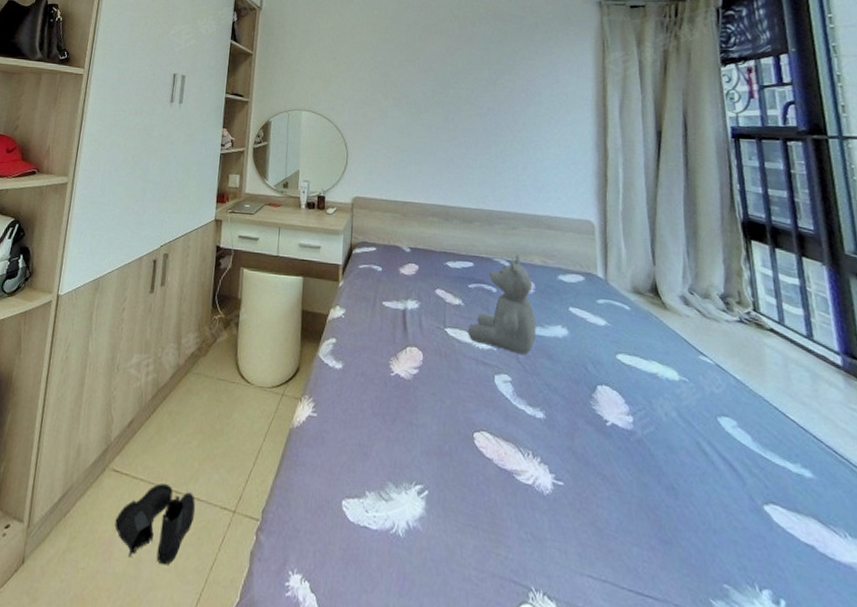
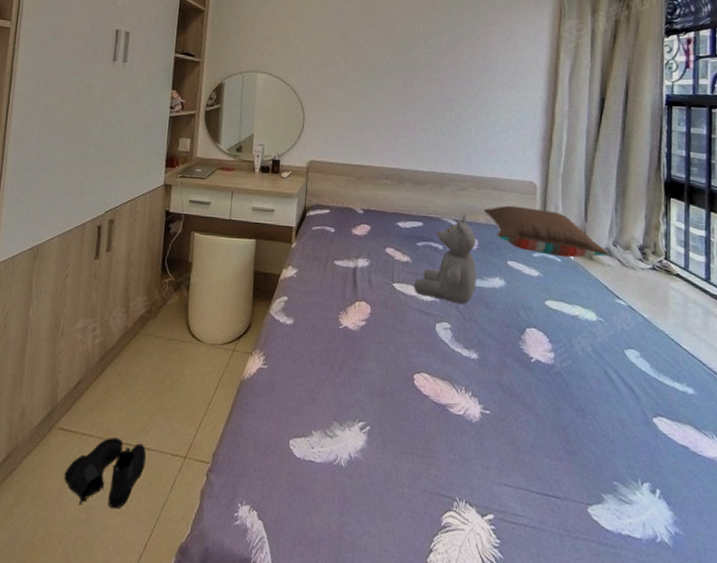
pillow: none [538,246,685,306] -> present [483,205,609,258]

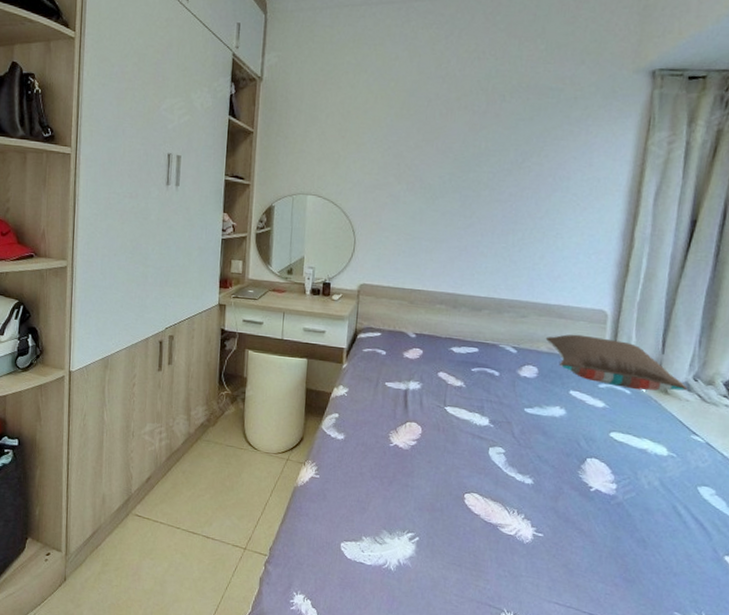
boots: present [63,437,146,509] -> none [141,526,210,586]
teddy bear: present [414,213,477,304] -> none [467,341,536,431]

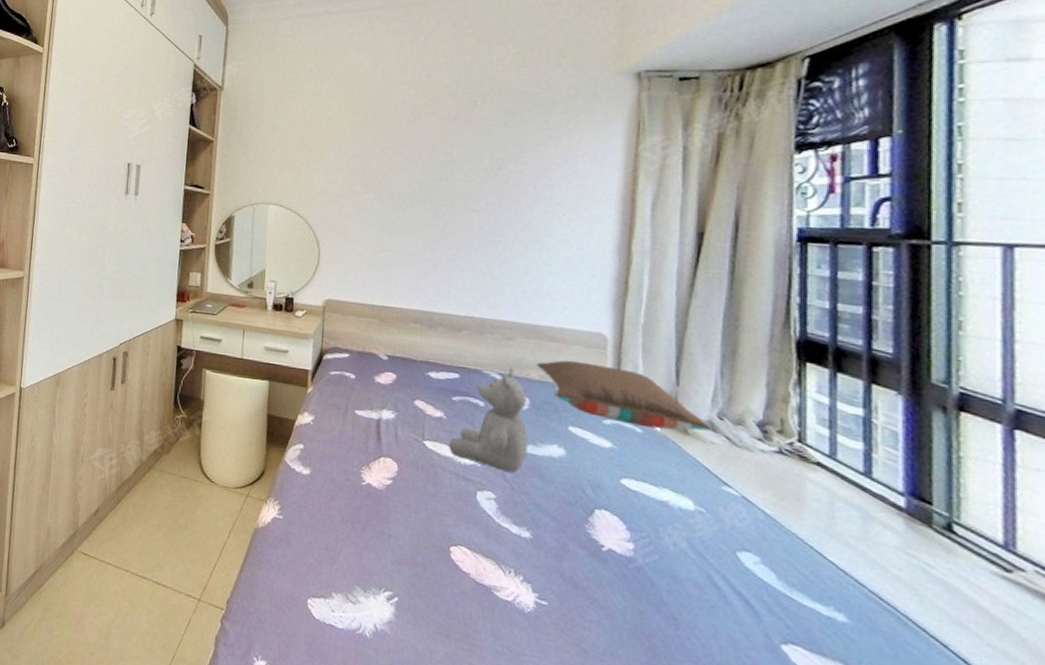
teddy bear: none [467,341,536,431] -> present [449,367,528,473]

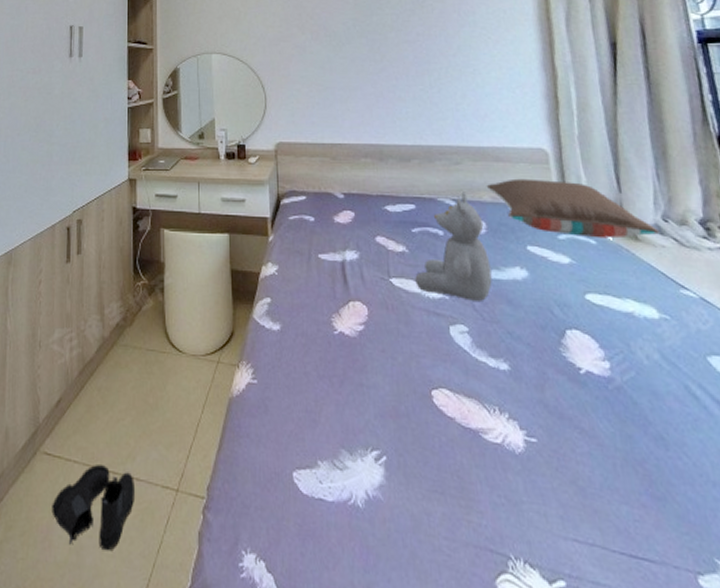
boots: none [85,568,161,641] -> present [51,463,135,551]

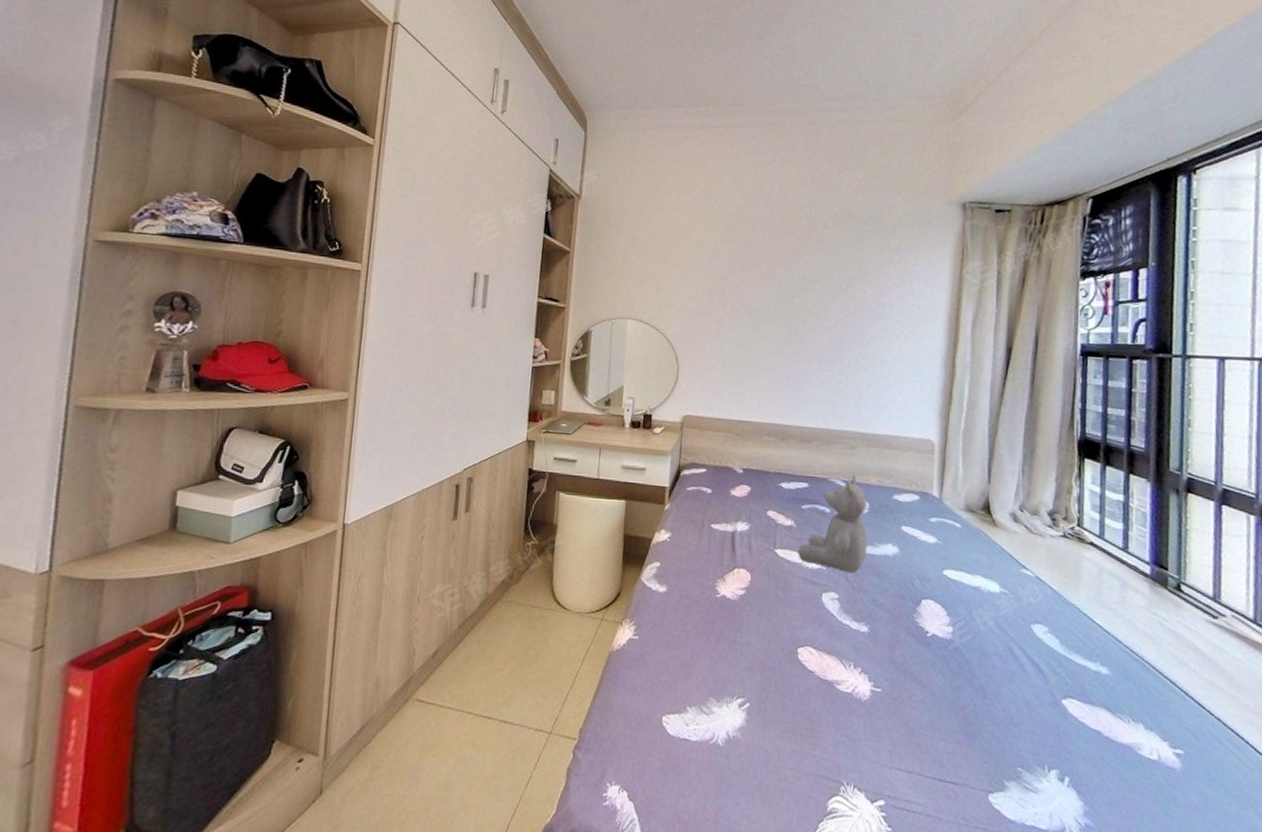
boots: present [51,463,135,551] -> none [421,709,509,786]
pillow: present [486,178,660,239] -> none [875,465,1015,524]

